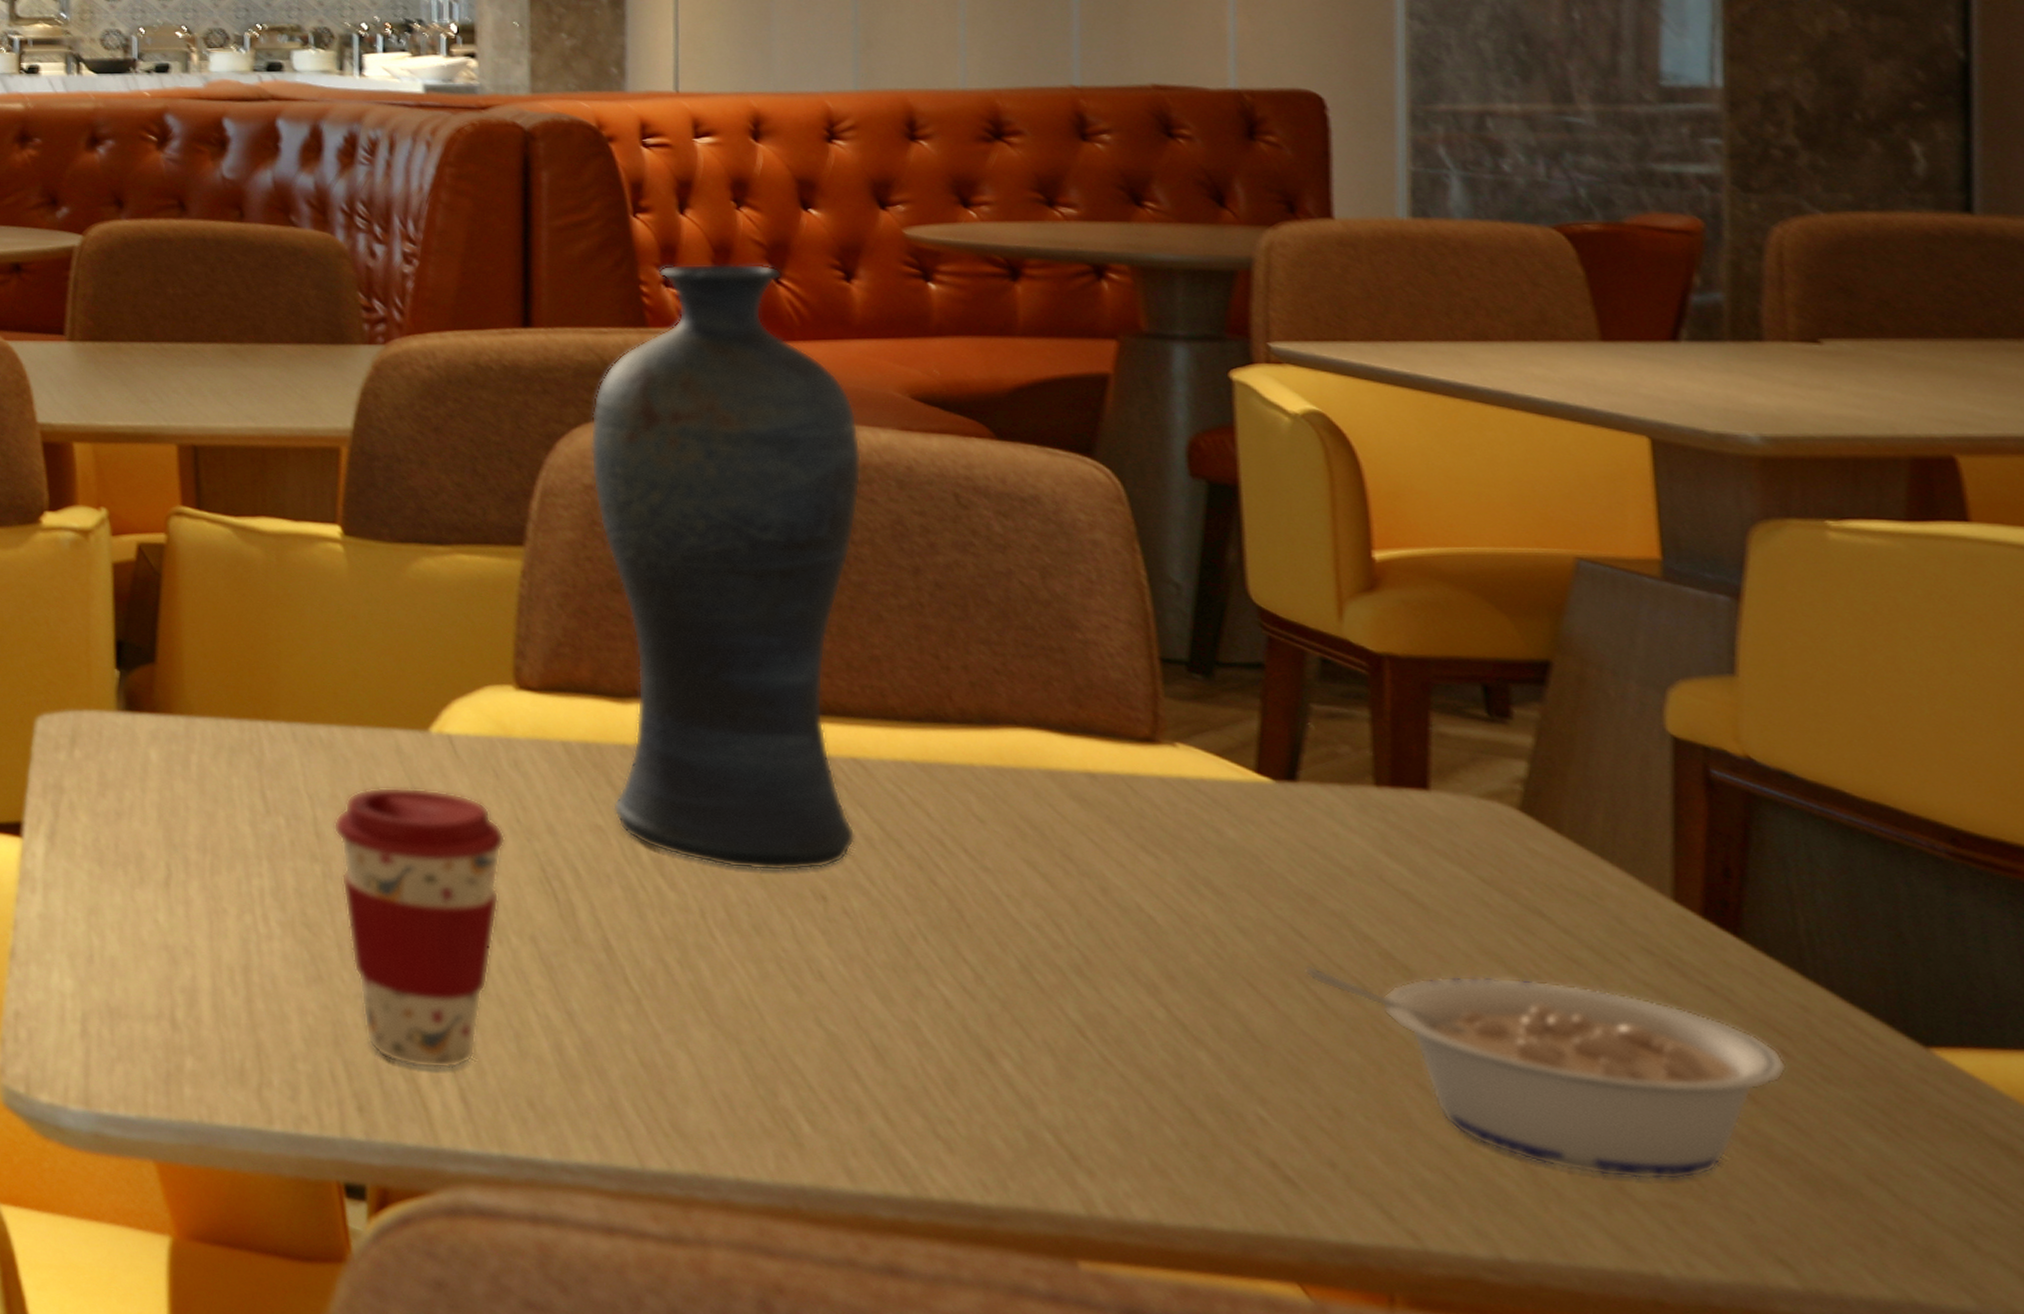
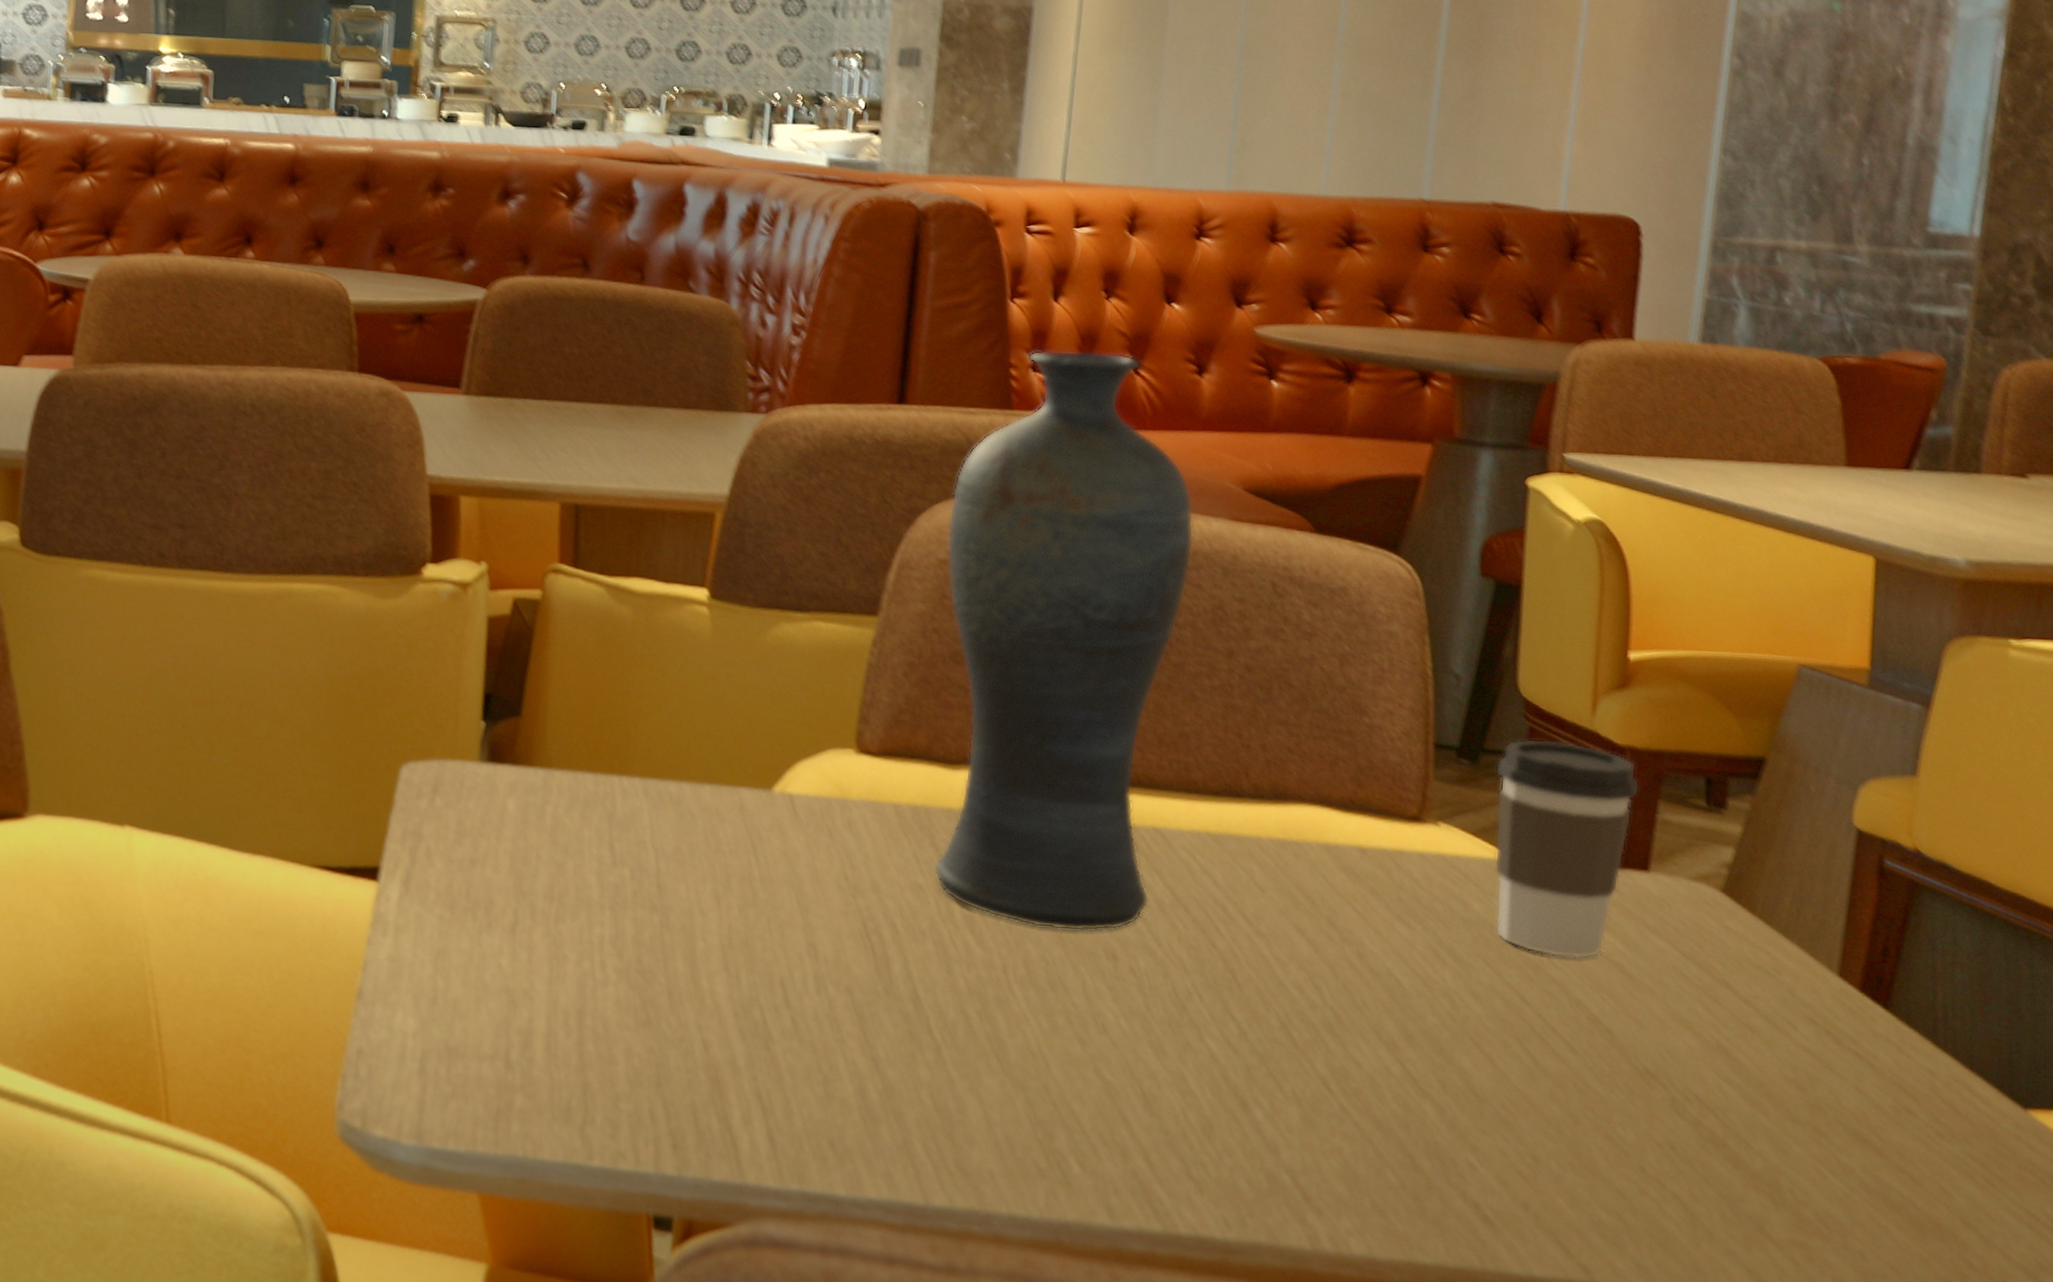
coffee cup: present [333,787,506,1069] -> none [674,842,833,1110]
coffee cup: none [1234,649,1406,888] -> present [1494,738,1640,959]
legume: present [1303,965,1787,1180] -> none [1523,1028,1911,1223]

